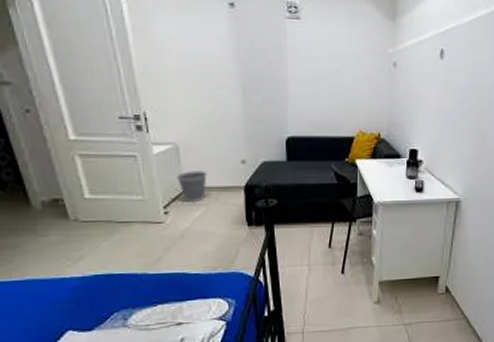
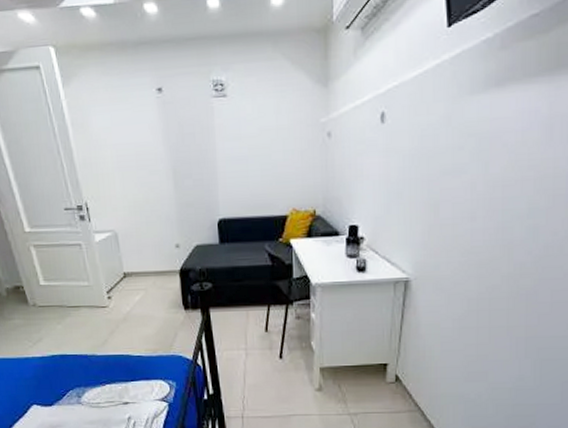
wastebasket: present [176,171,207,203] -> none [116,256,144,288]

